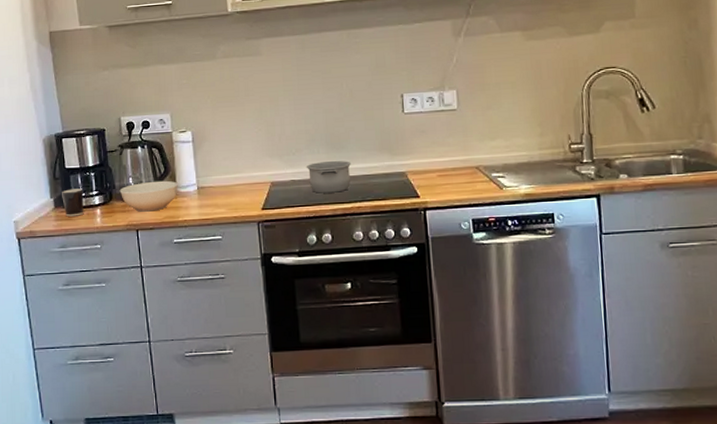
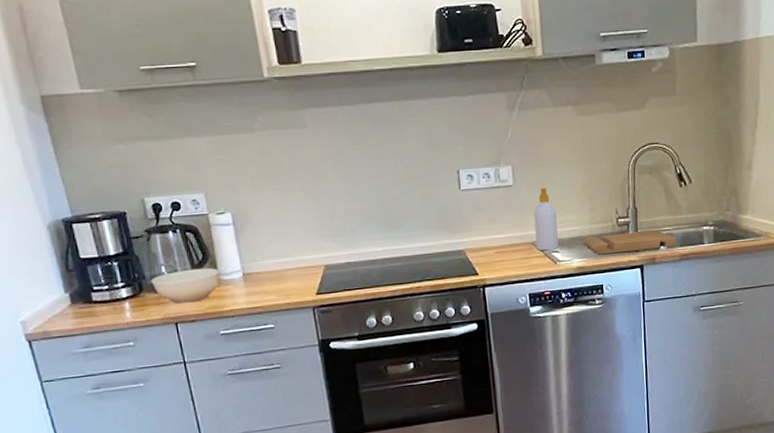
mug: present [62,188,84,217] -> none [78,280,110,313]
cooking pot: present [306,160,352,193] -> none [361,240,409,275]
soap bottle: none [478,112,505,176] -> present [534,188,559,251]
cutting board: none [531,157,639,182] -> present [582,229,677,255]

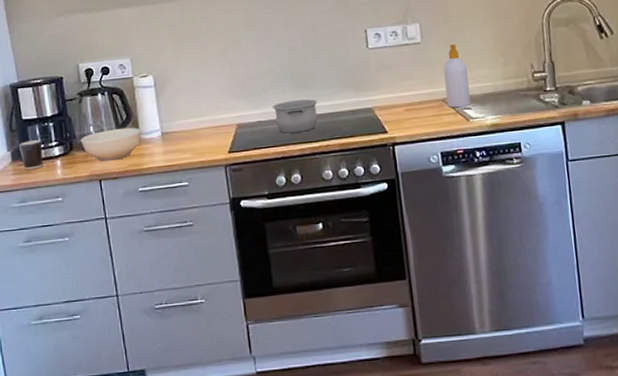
mug: none [78,280,110,313] -> present [19,140,44,170]
cooking pot: none [361,240,409,275] -> present [272,99,318,134]
cutting board: present [582,229,677,255] -> none [496,83,601,112]

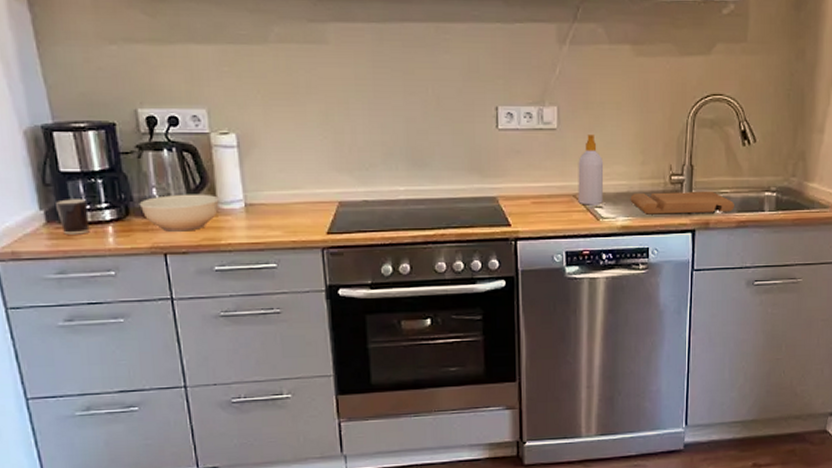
cooking pot: present [272,99,318,134] -> none [381,179,436,217]
cutting board: none [496,83,601,112] -> present [630,191,734,215]

